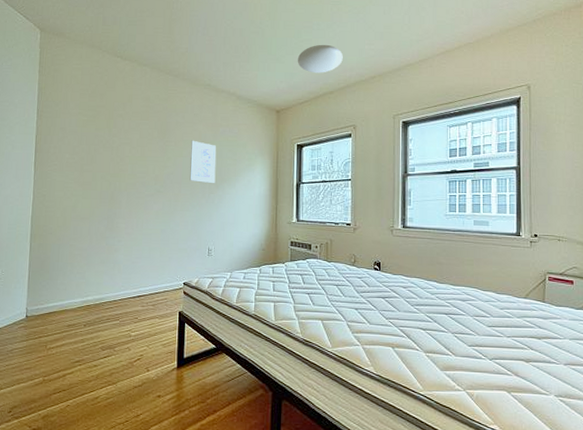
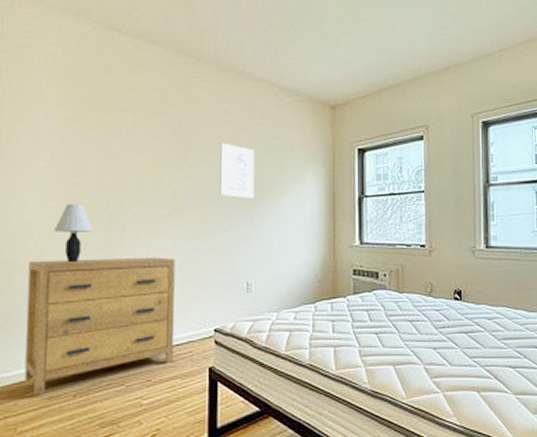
dresser: none [52,226,157,323] -> present [24,257,175,395]
table lamp: none [73,184,100,229] -> present [53,203,94,263]
ceiling light: present [297,44,343,73] -> none [355,25,411,61]

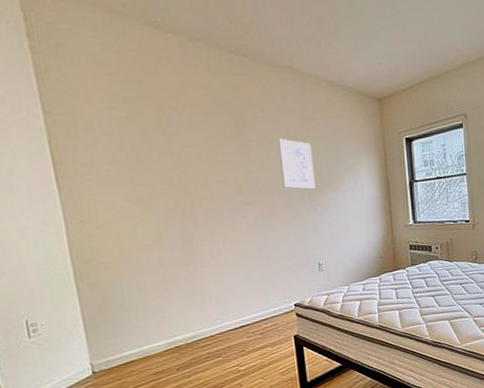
dresser: present [24,257,175,395] -> none [112,246,262,373]
table lamp: present [53,203,94,263] -> none [129,202,169,258]

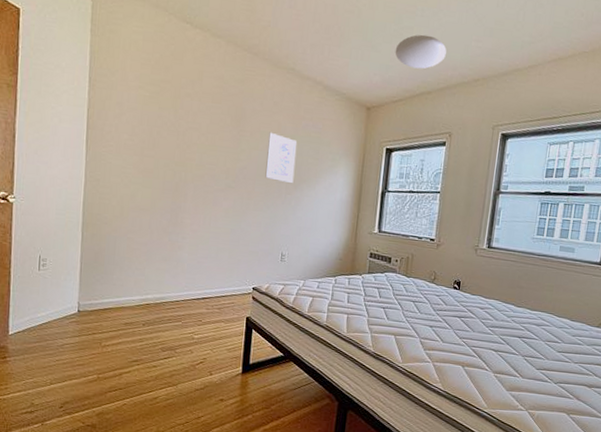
ceiling light: none [395,17,447,54] -> present [395,34,447,69]

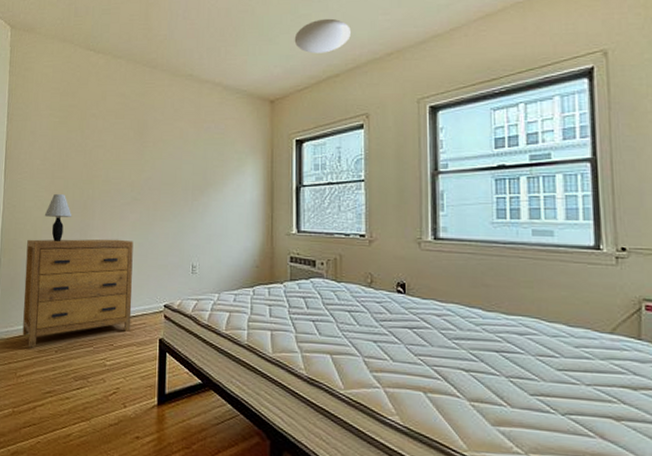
dresser: none [107,215,226,320] -> present [22,239,133,348]
table lamp: none [132,171,163,221] -> present [44,193,72,242]
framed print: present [265,132,298,184] -> none [170,139,201,190]

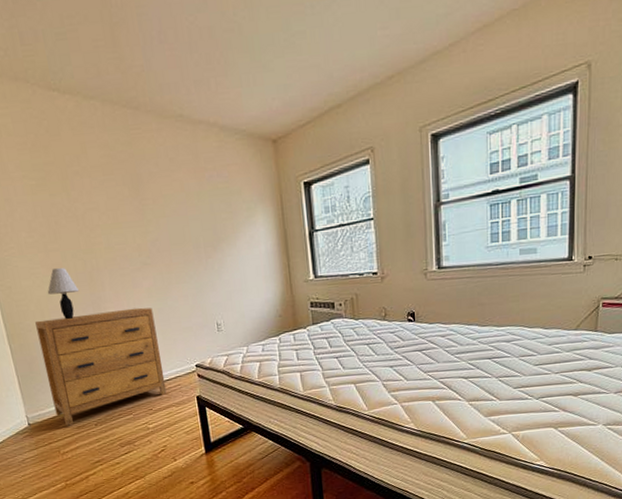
ceiling light: present [294,18,351,54] -> none [290,35,350,81]

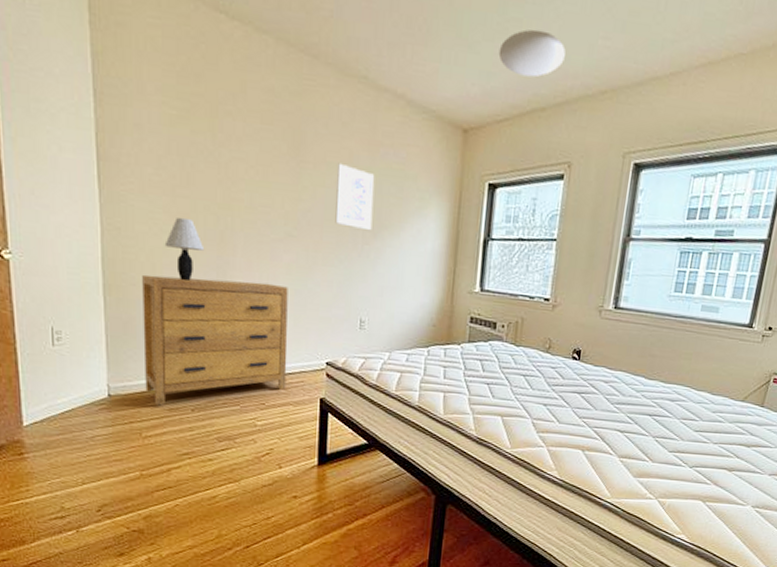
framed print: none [172,193,212,247] -> present [335,162,375,231]
ceiling light: none [290,35,350,81] -> present [498,29,566,77]

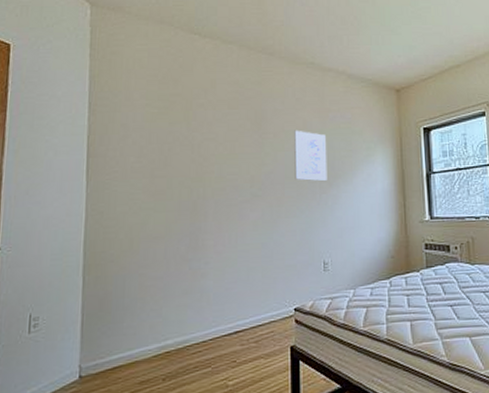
dresser: present [142,274,288,406] -> none [117,241,257,380]
table lamp: present [164,217,205,282] -> none [142,194,179,251]
ceiling light: present [498,29,566,77] -> none [416,12,468,45]

